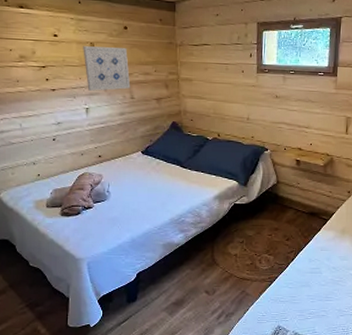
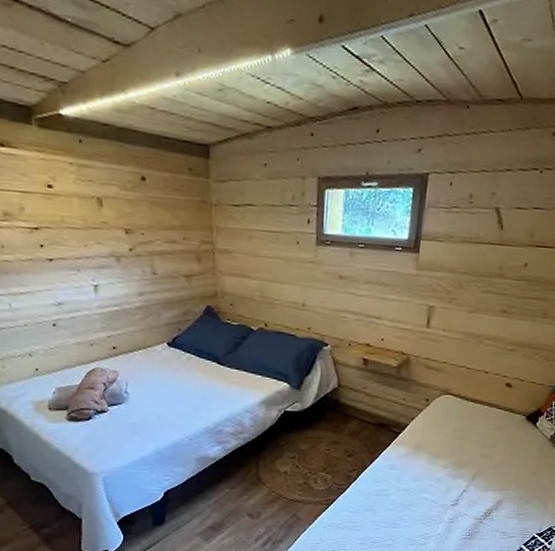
wall art: present [83,46,131,91] -> none [87,202,152,263]

